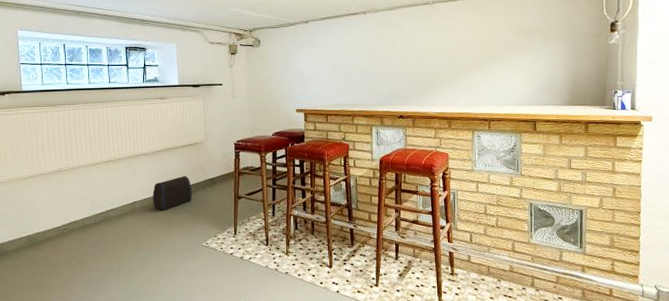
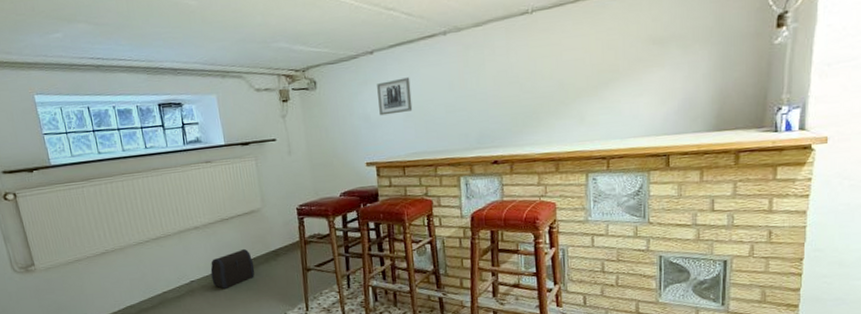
wall art: none [309,44,337,72] -> present [377,77,413,116]

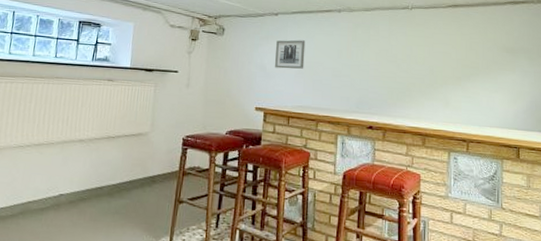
treasure chest: present [210,248,255,290] -> none [81,169,129,209]

